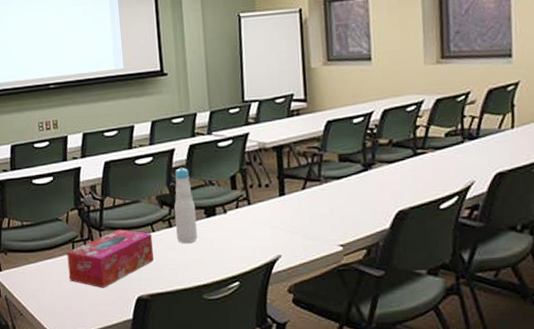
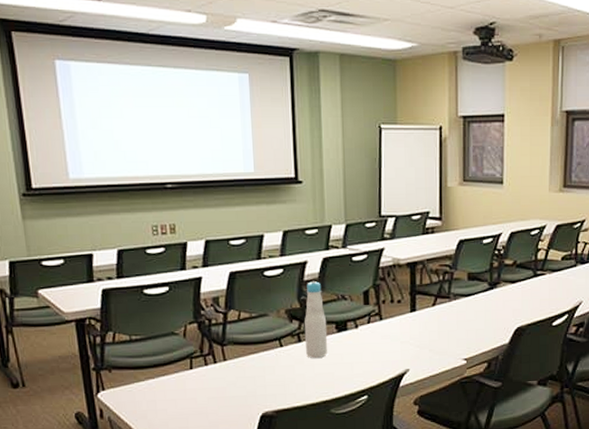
tissue box: present [67,229,154,288] -> none [183,344,280,406]

